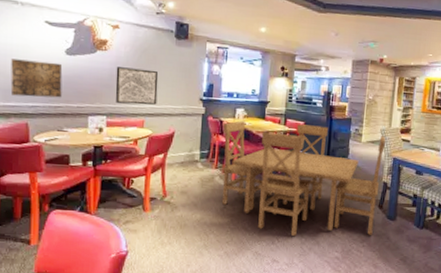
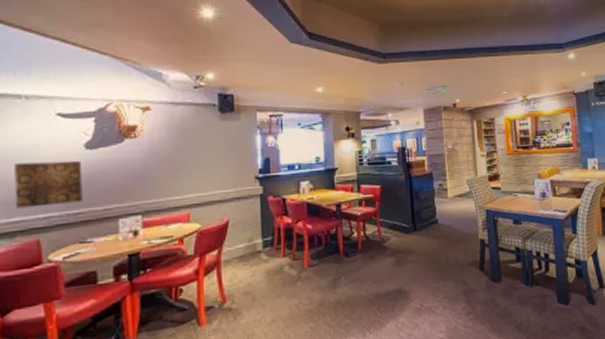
wall art: present [115,67,159,105] -> none [150,152,204,197]
dining set: present [222,121,386,236] -> none [286,186,478,323]

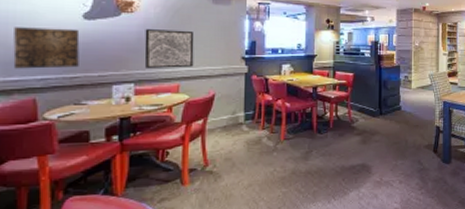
wall art: none [150,152,204,197] -> present [144,29,194,68]

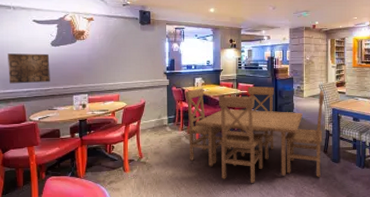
wall art: present [144,29,194,68] -> none [93,52,129,82]
dining set: none [268,76,434,192] -> present [185,86,324,183]

